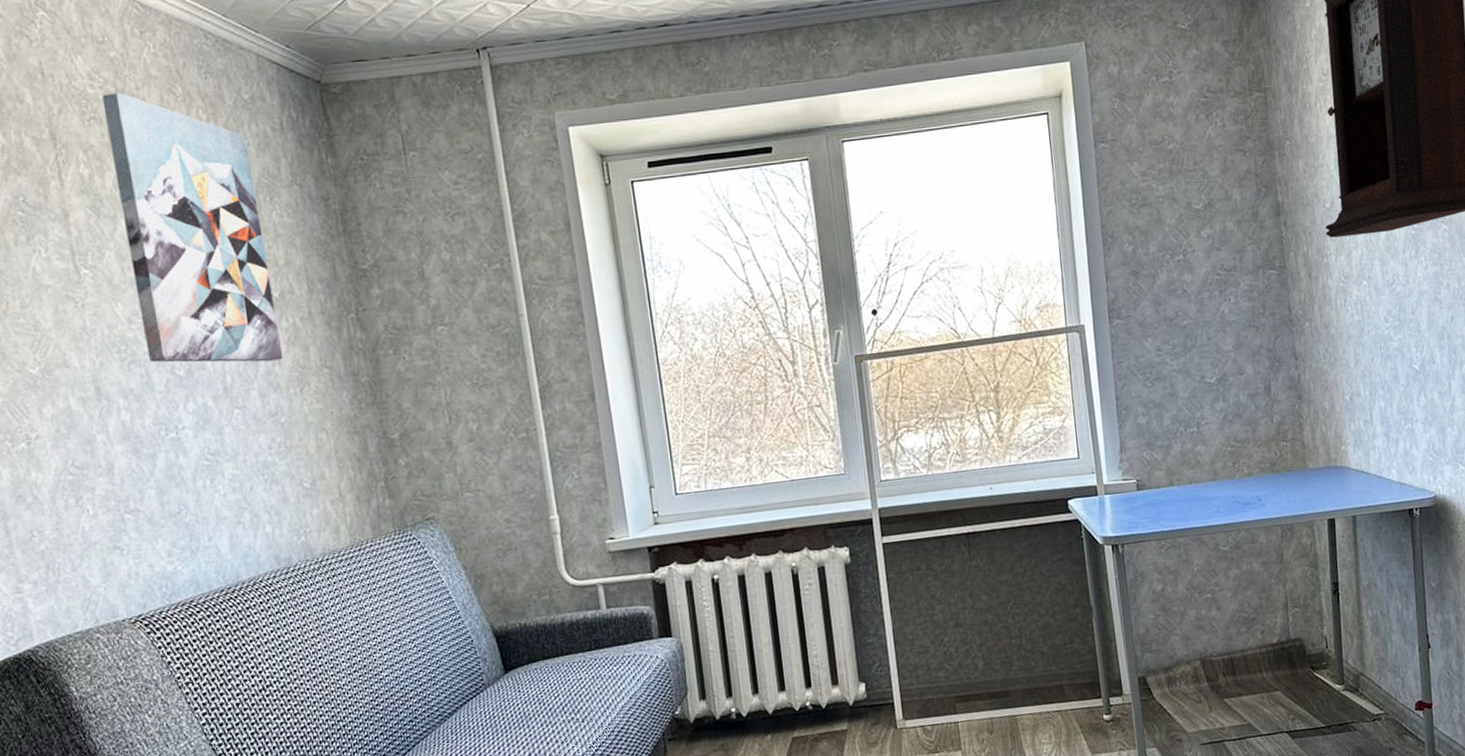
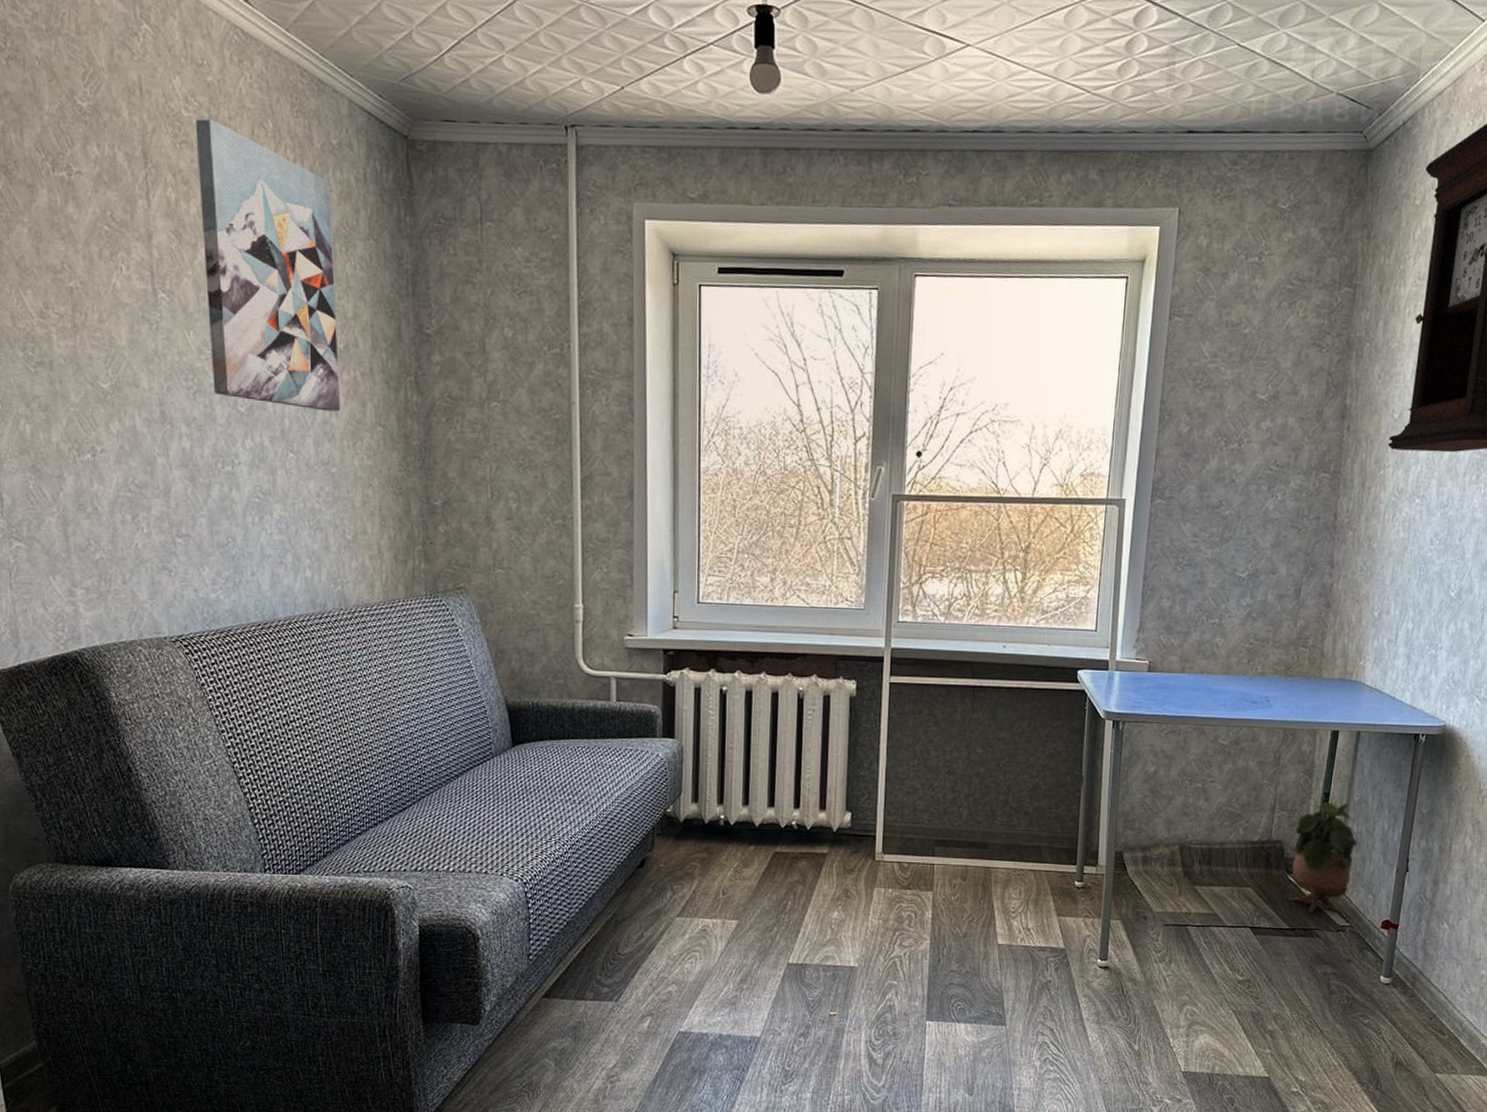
potted plant: none [1312,590,1377,707] -> present [1290,801,1360,914]

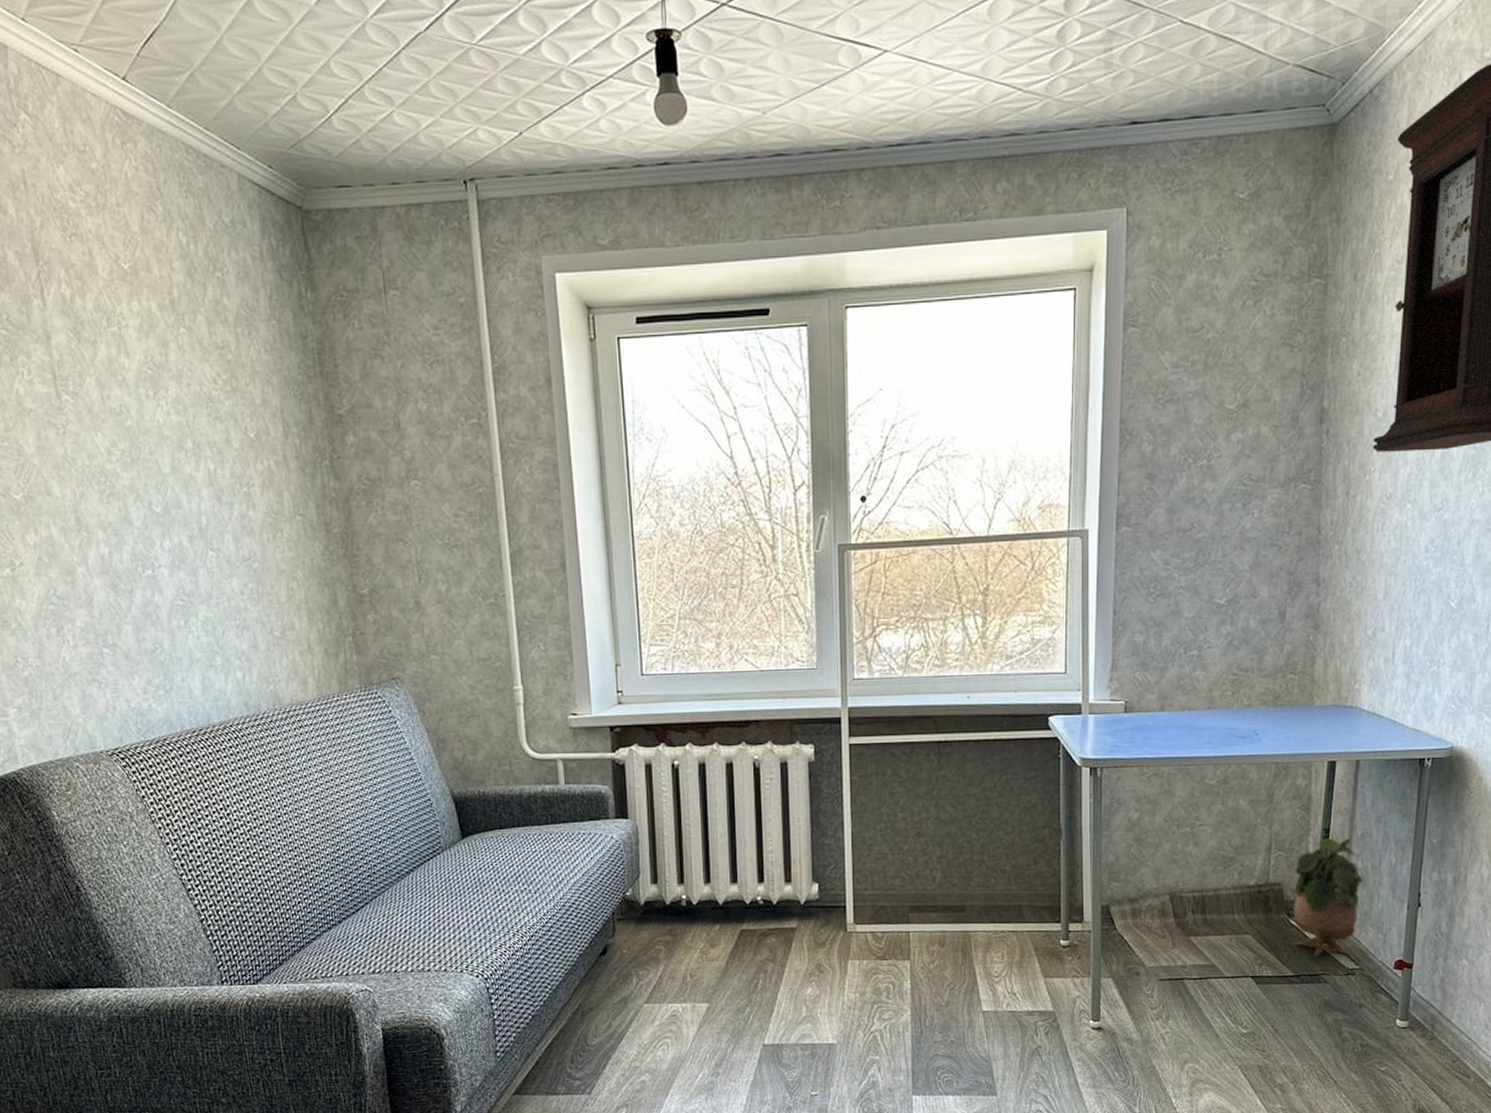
wall art: present [195,119,341,412] -> none [83,208,258,504]

